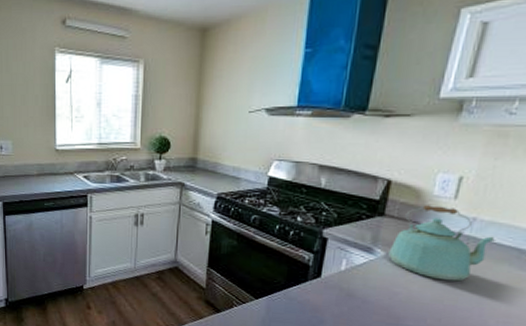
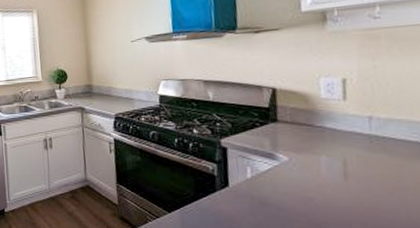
kettle: present [388,205,495,282] -> none [291,108,399,182]

